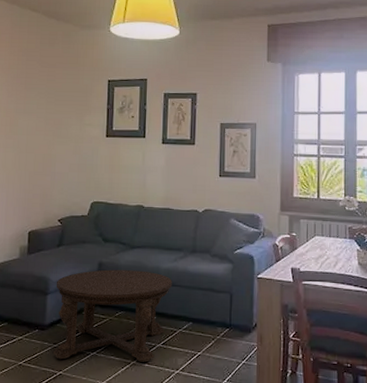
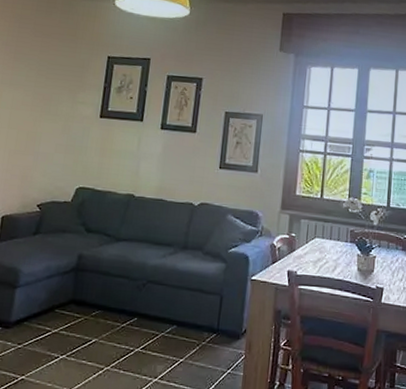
coffee table: present [52,269,173,362] -> none [16,263,159,369]

